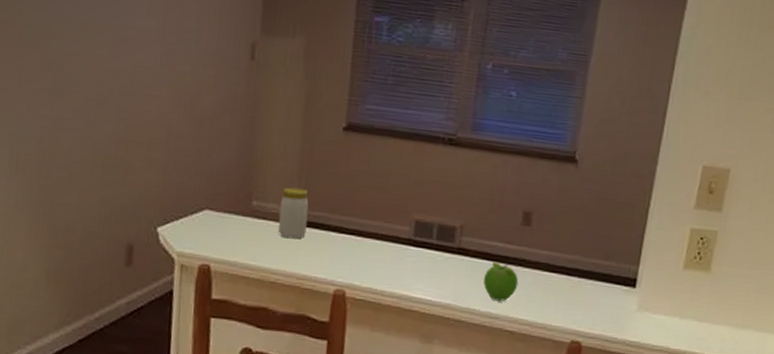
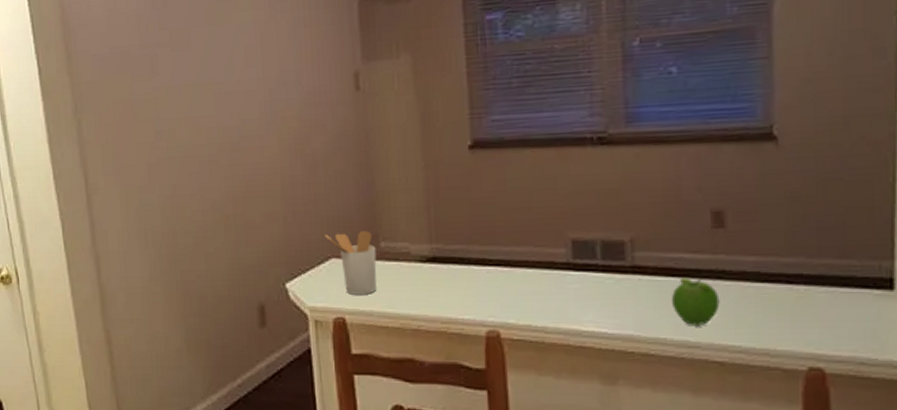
utensil holder: none [201,186,248,247] -> present [324,231,377,295]
jar: present [278,187,309,239] -> none [410,221,444,279]

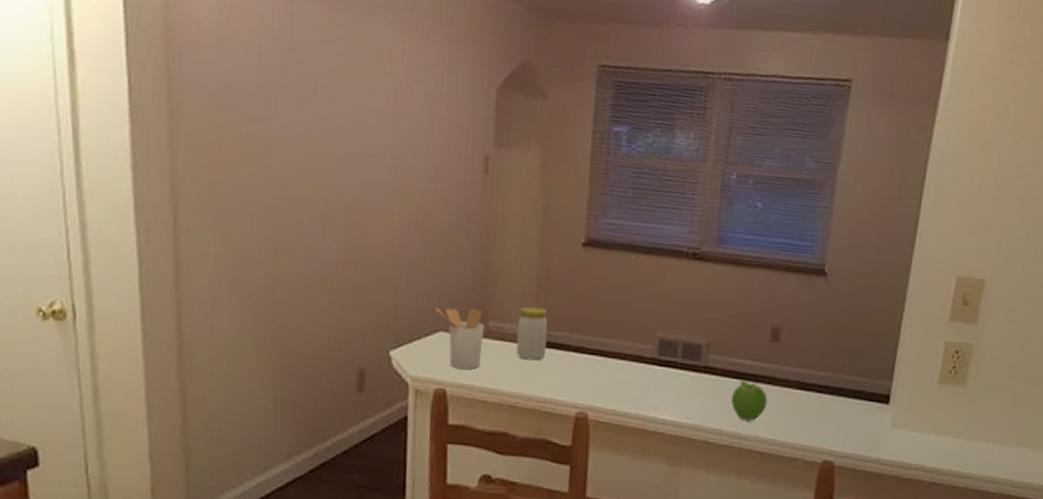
jar: none [410,221,444,279] -> present [516,306,548,361]

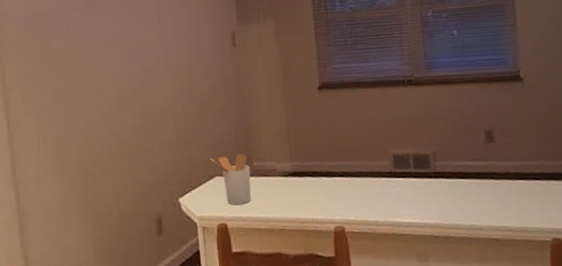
jar: present [516,306,548,361] -> none [276,144,302,190]
fruit: present [731,380,768,421] -> none [462,179,494,213]

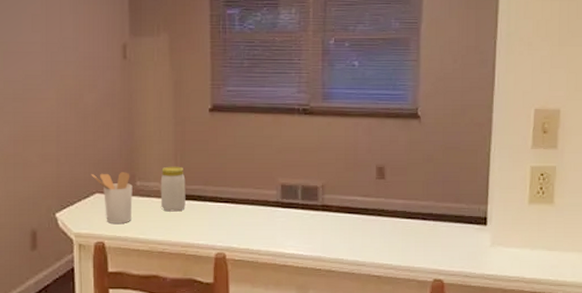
jar: none [276,144,302,190] -> present [160,166,186,212]

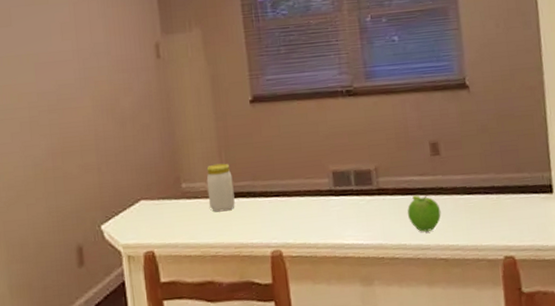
utensil holder: present [91,172,133,223] -> none [134,175,180,231]
fruit: none [347,214,380,249] -> present [407,195,441,232]

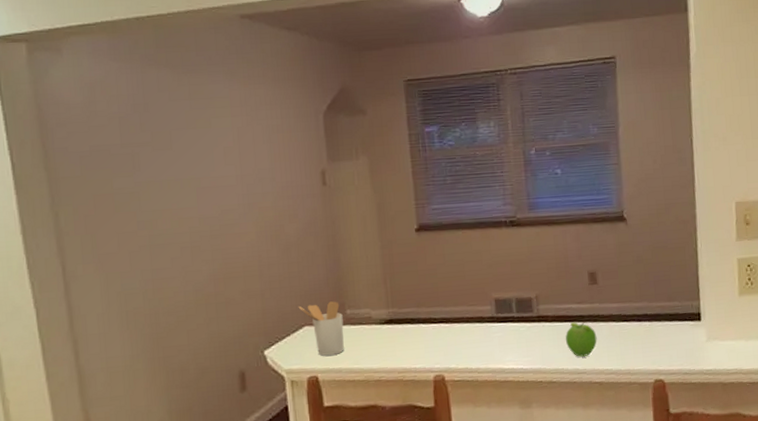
utensil holder: none [134,175,180,231] -> present [298,301,344,356]
jar: present [206,163,235,212] -> none [371,290,399,338]

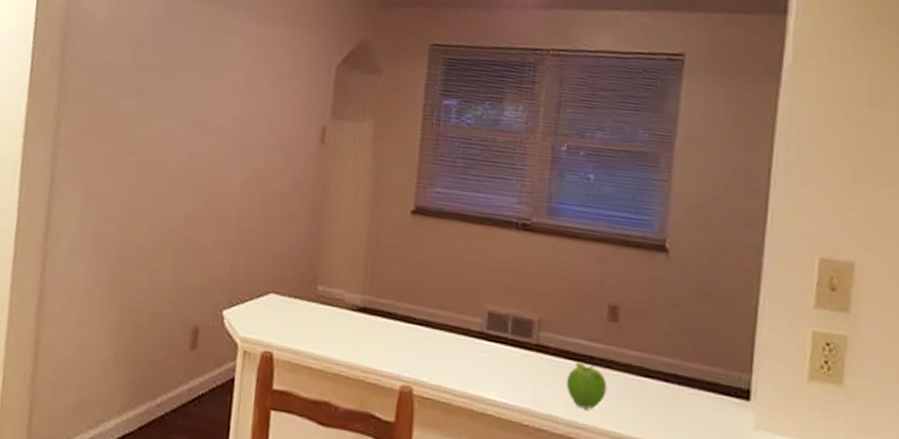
utensil holder: present [298,301,344,356] -> none [268,269,313,334]

